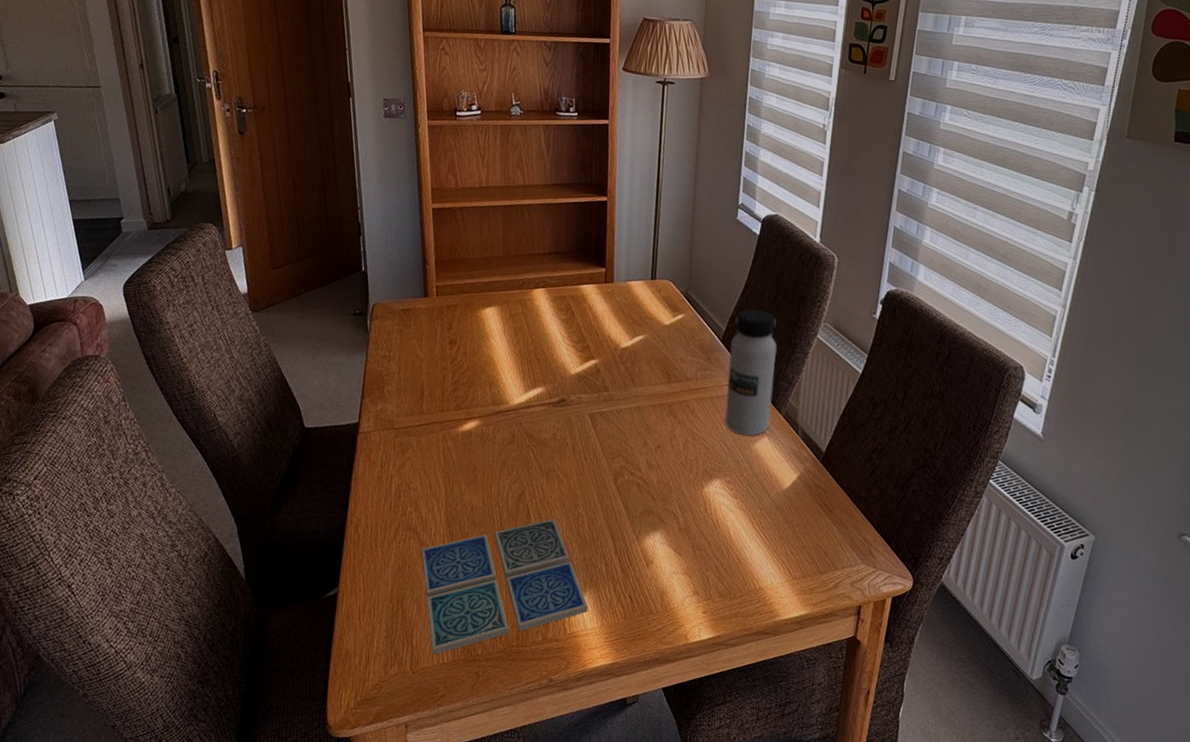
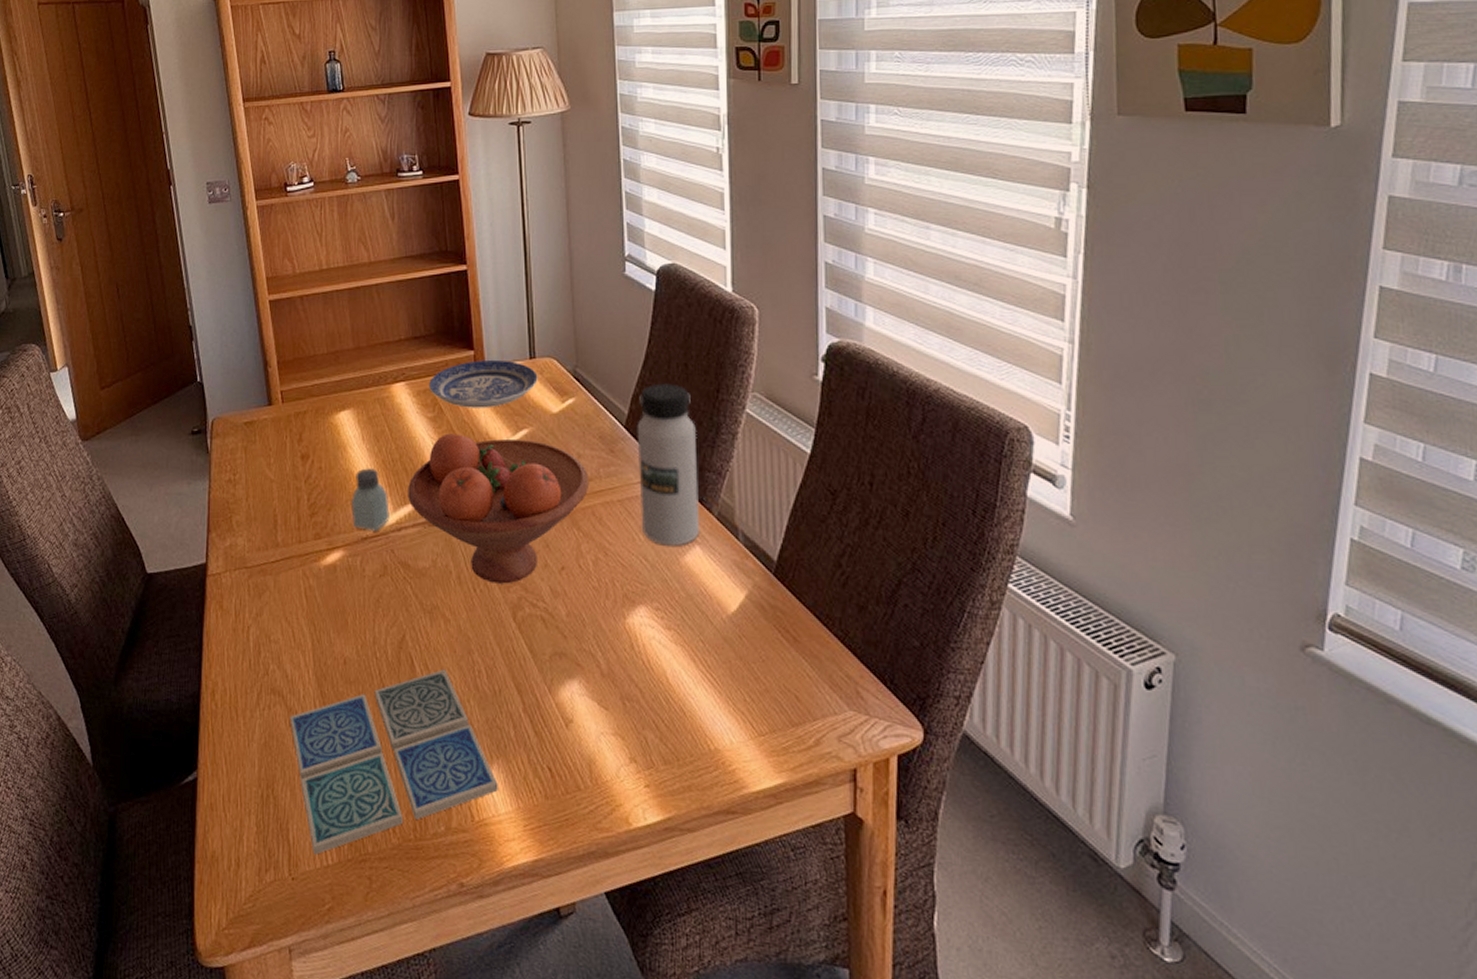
saltshaker: none [489,355,522,407] -> present [351,468,390,531]
fruit bowl: none [537,333,688,456] -> present [408,433,590,584]
plate: none [565,276,656,316] -> present [429,359,538,408]

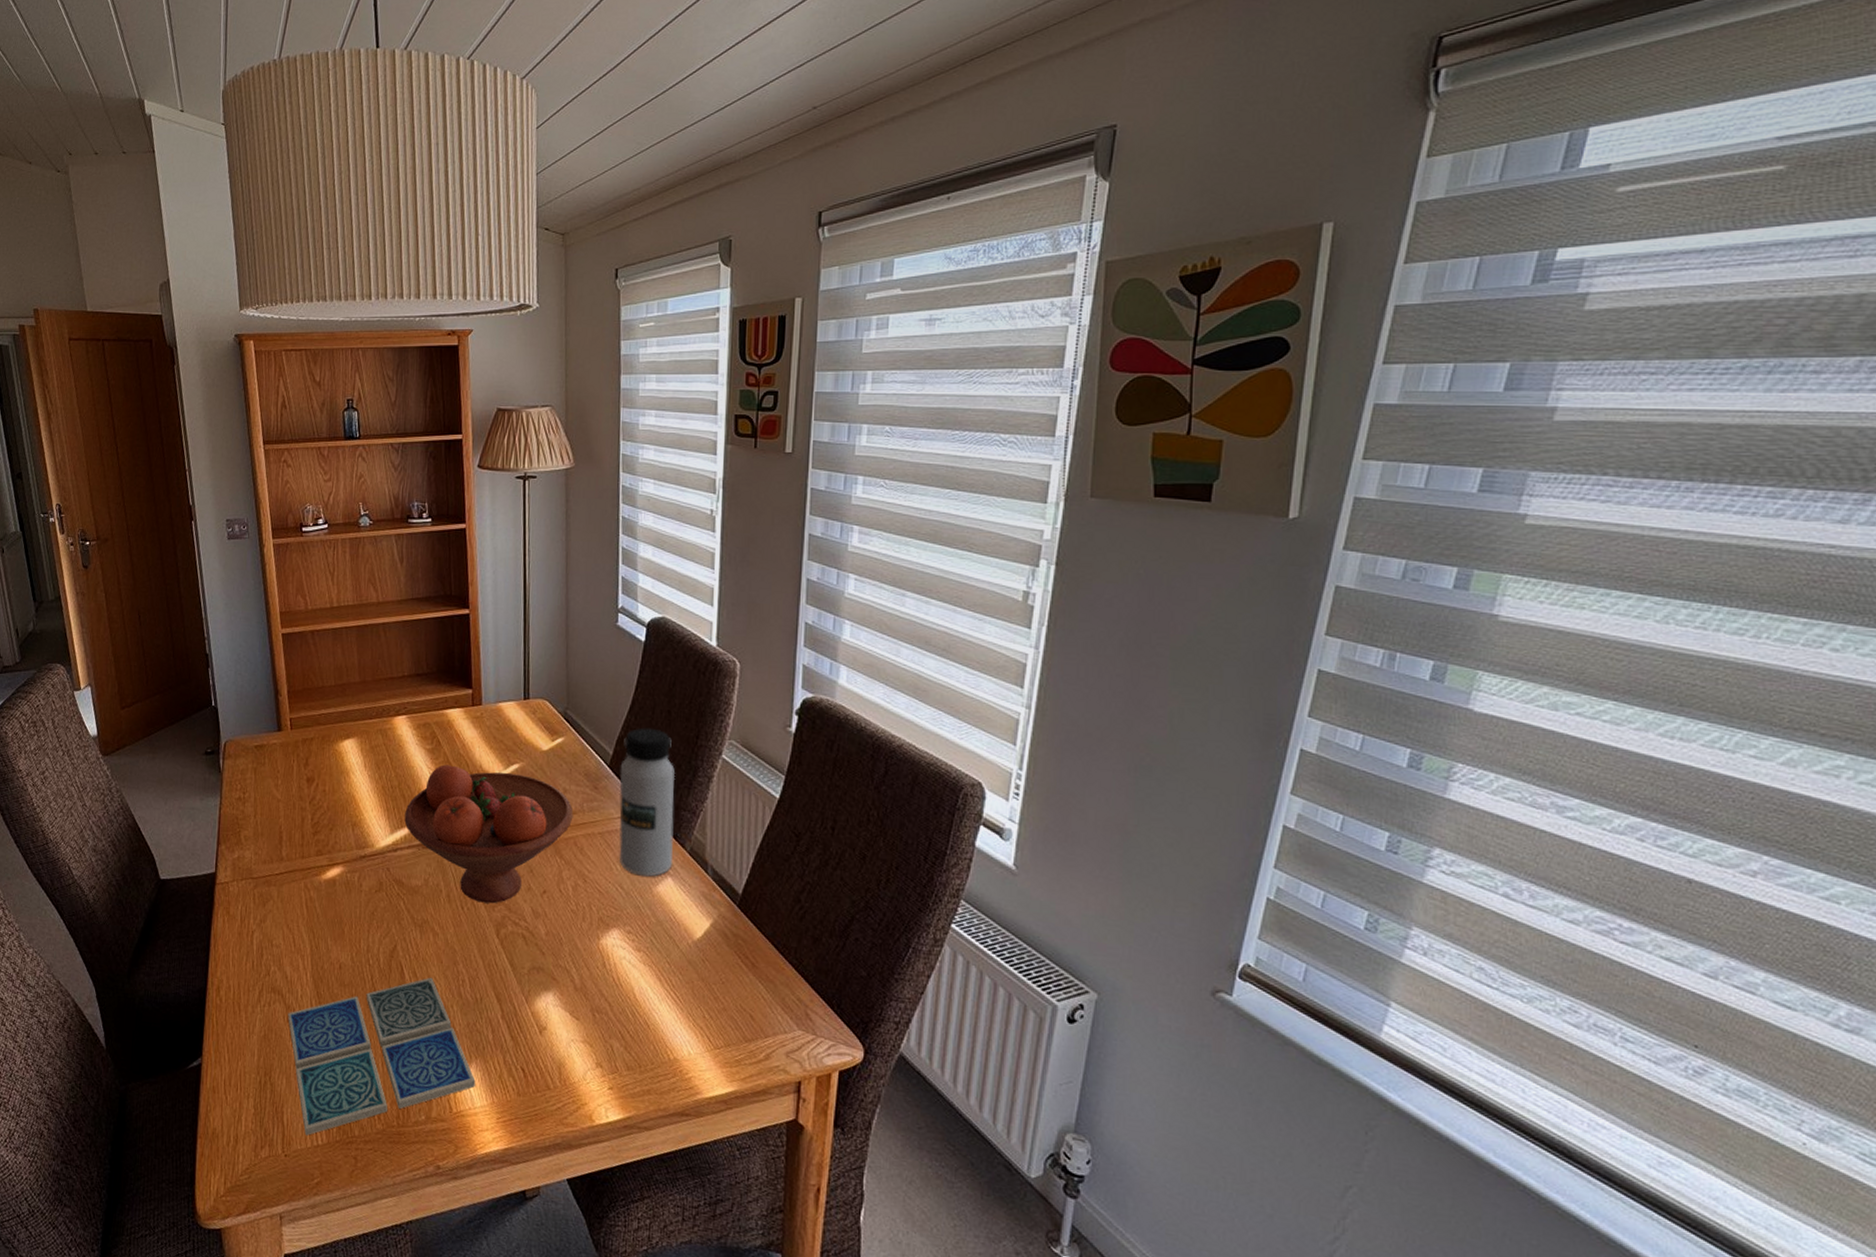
saltshaker: present [351,468,390,531] -> none [352,793,387,850]
plate: present [429,359,538,408] -> none [429,698,531,743]

